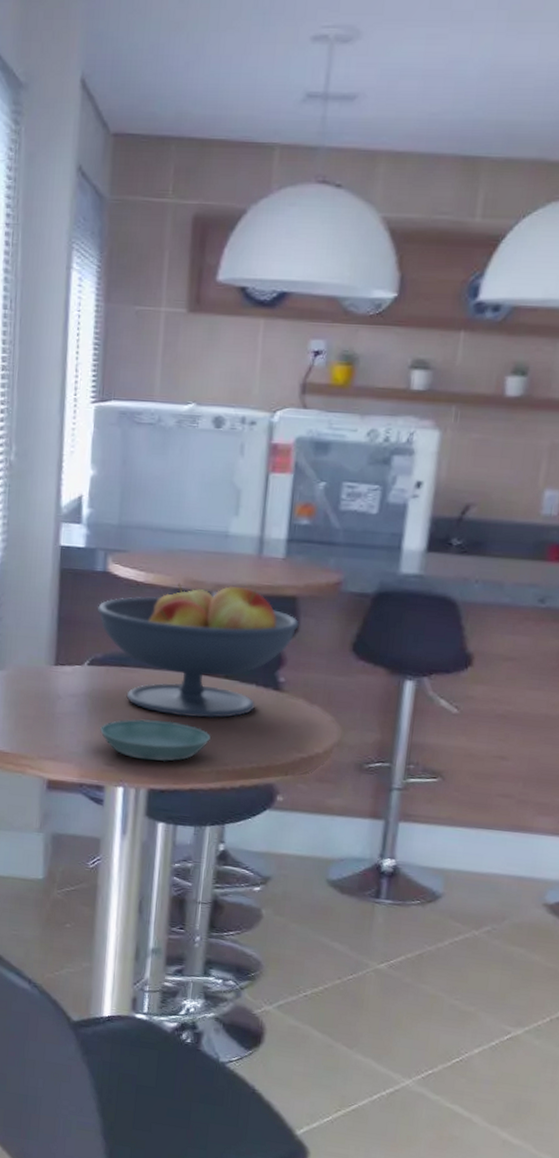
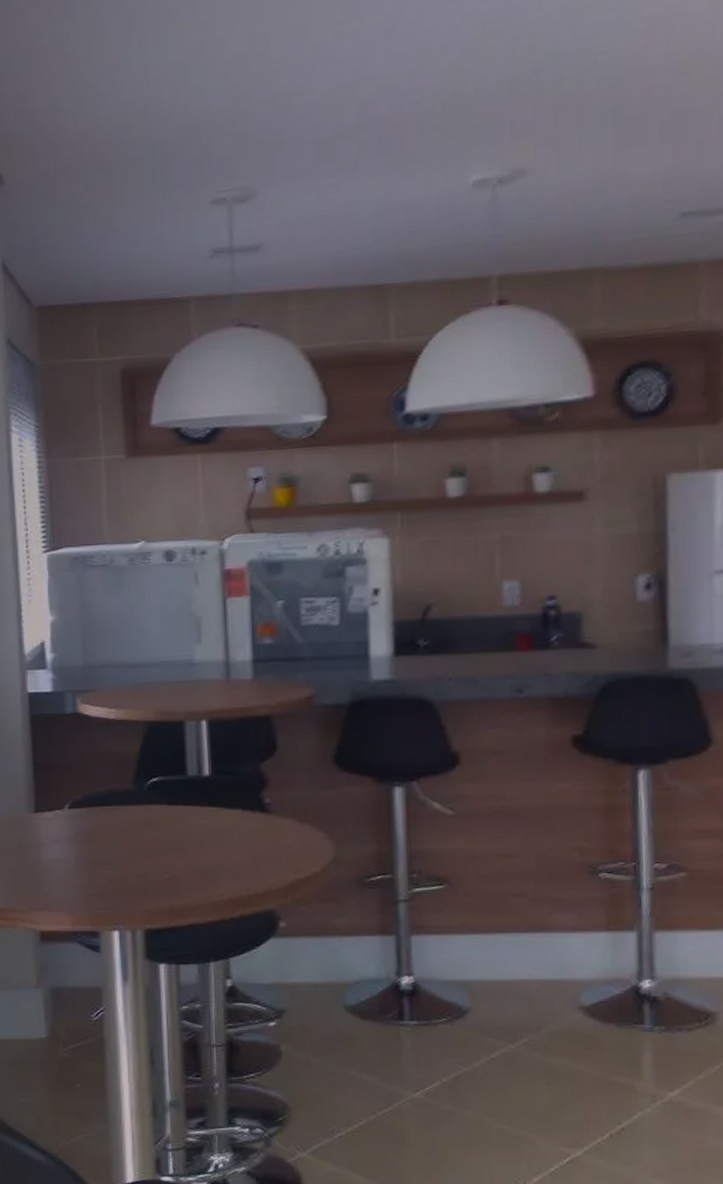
fruit bowl: present [98,582,299,719] -> none [72,712,277,851]
saucer: present [100,719,211,762] -> none [88,856,202,900]

